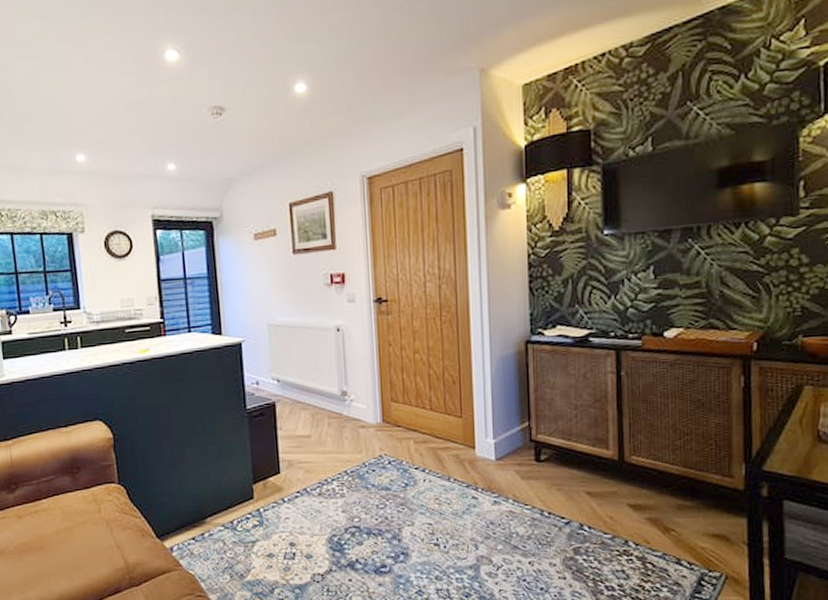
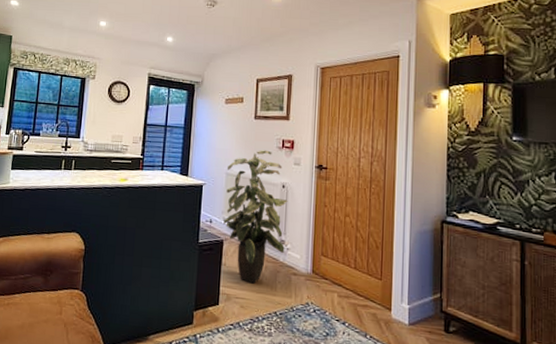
indoor plant: none [268,290,348,445] -> present [223,150,288,284]

